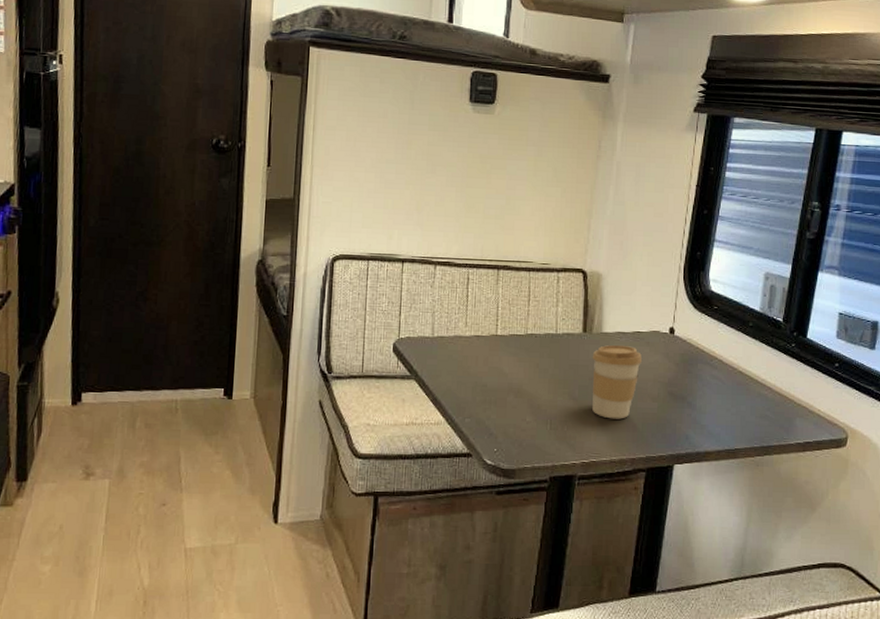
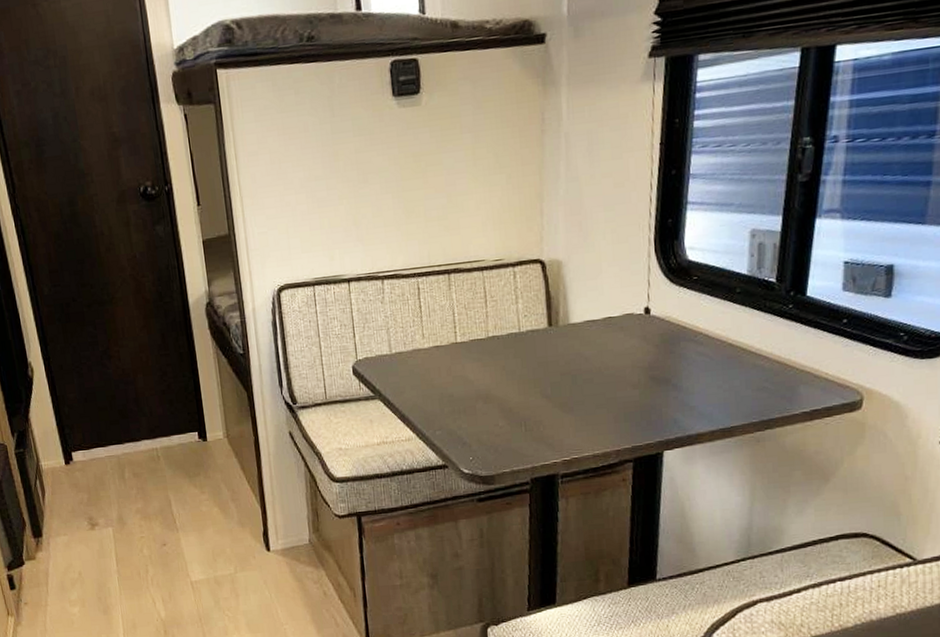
coffee cup: present [592,345,643,419] -> none [561,334,618,413]

